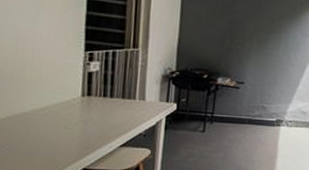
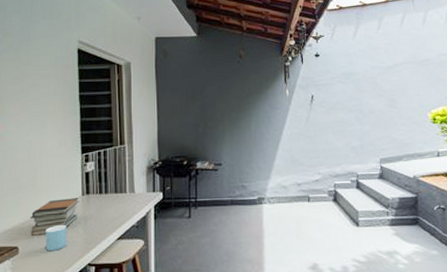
book stack: none [13,97,77,134] -> present [30,198,79,236]
mug: none [31,124,60,153] -> present [45,224,66,252]

